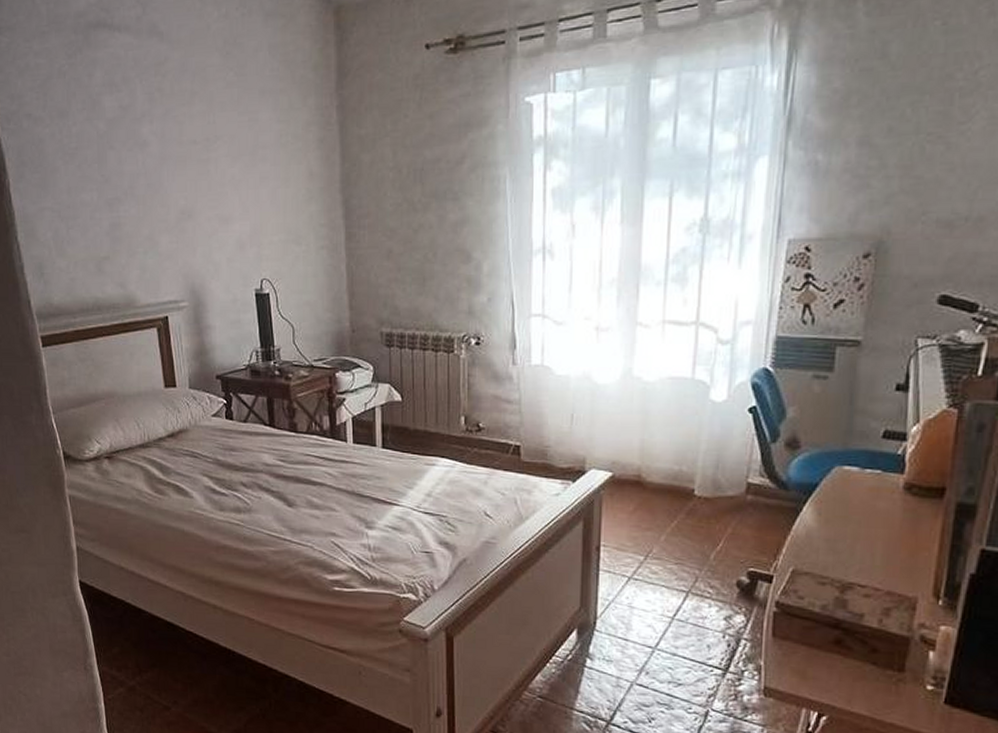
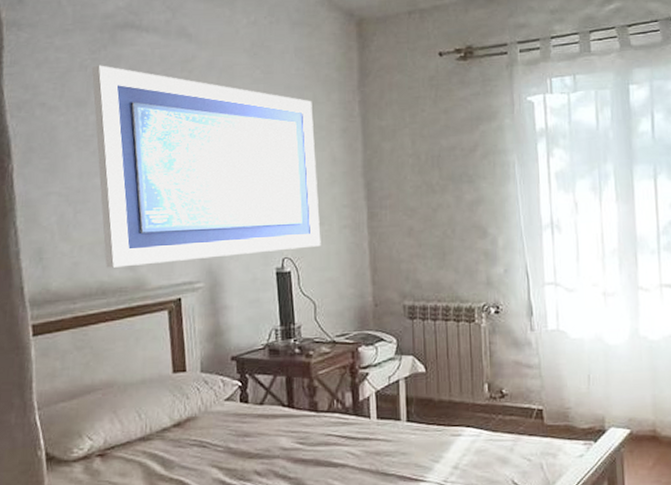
wall art: none [69,71,298,284] -> present [91,65,321,268]

